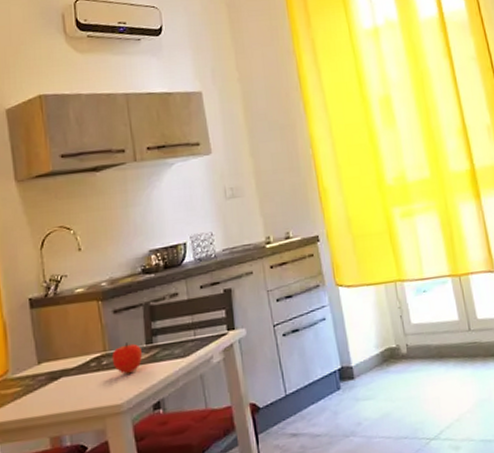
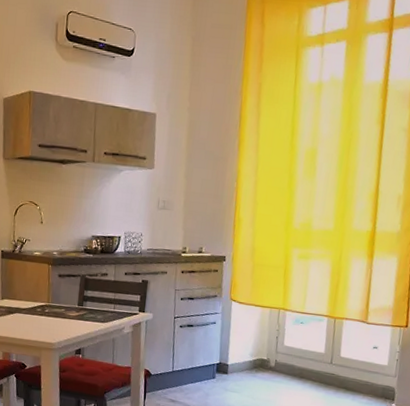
fruit: present [111,342,142,375] -> none [52,301,74,324]

